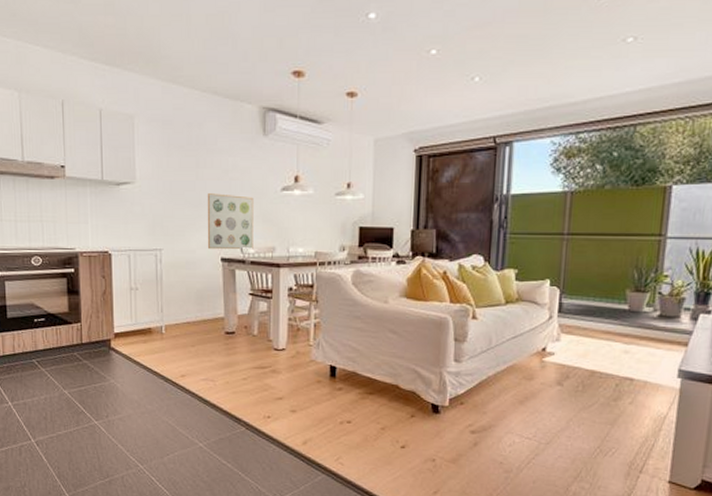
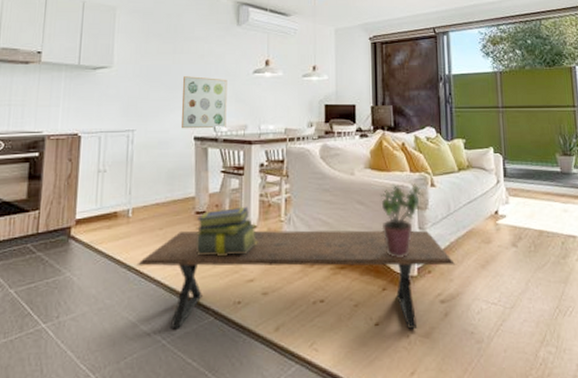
coffee table: none [172,349,492,454] -> present [136,230,456,330]
stack of books: none [226,329,287,375] -> present [195,206,258,255]
potted plant: none [414,314,463,387] -> present [379,184,423,257]

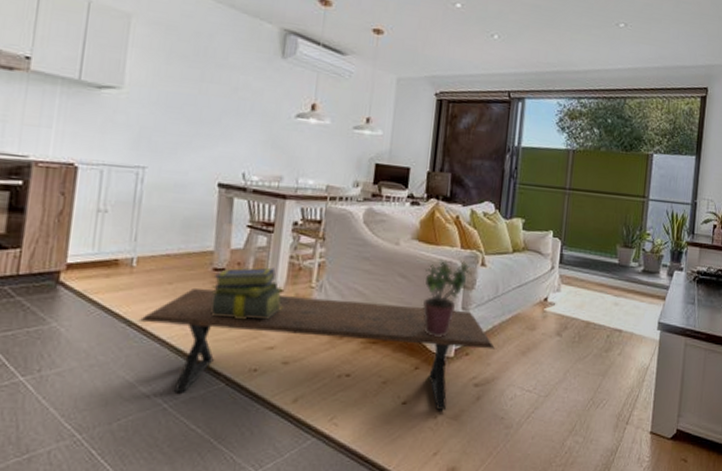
wall art: present [182,76,227,129] -> none [204,110,264,176]

